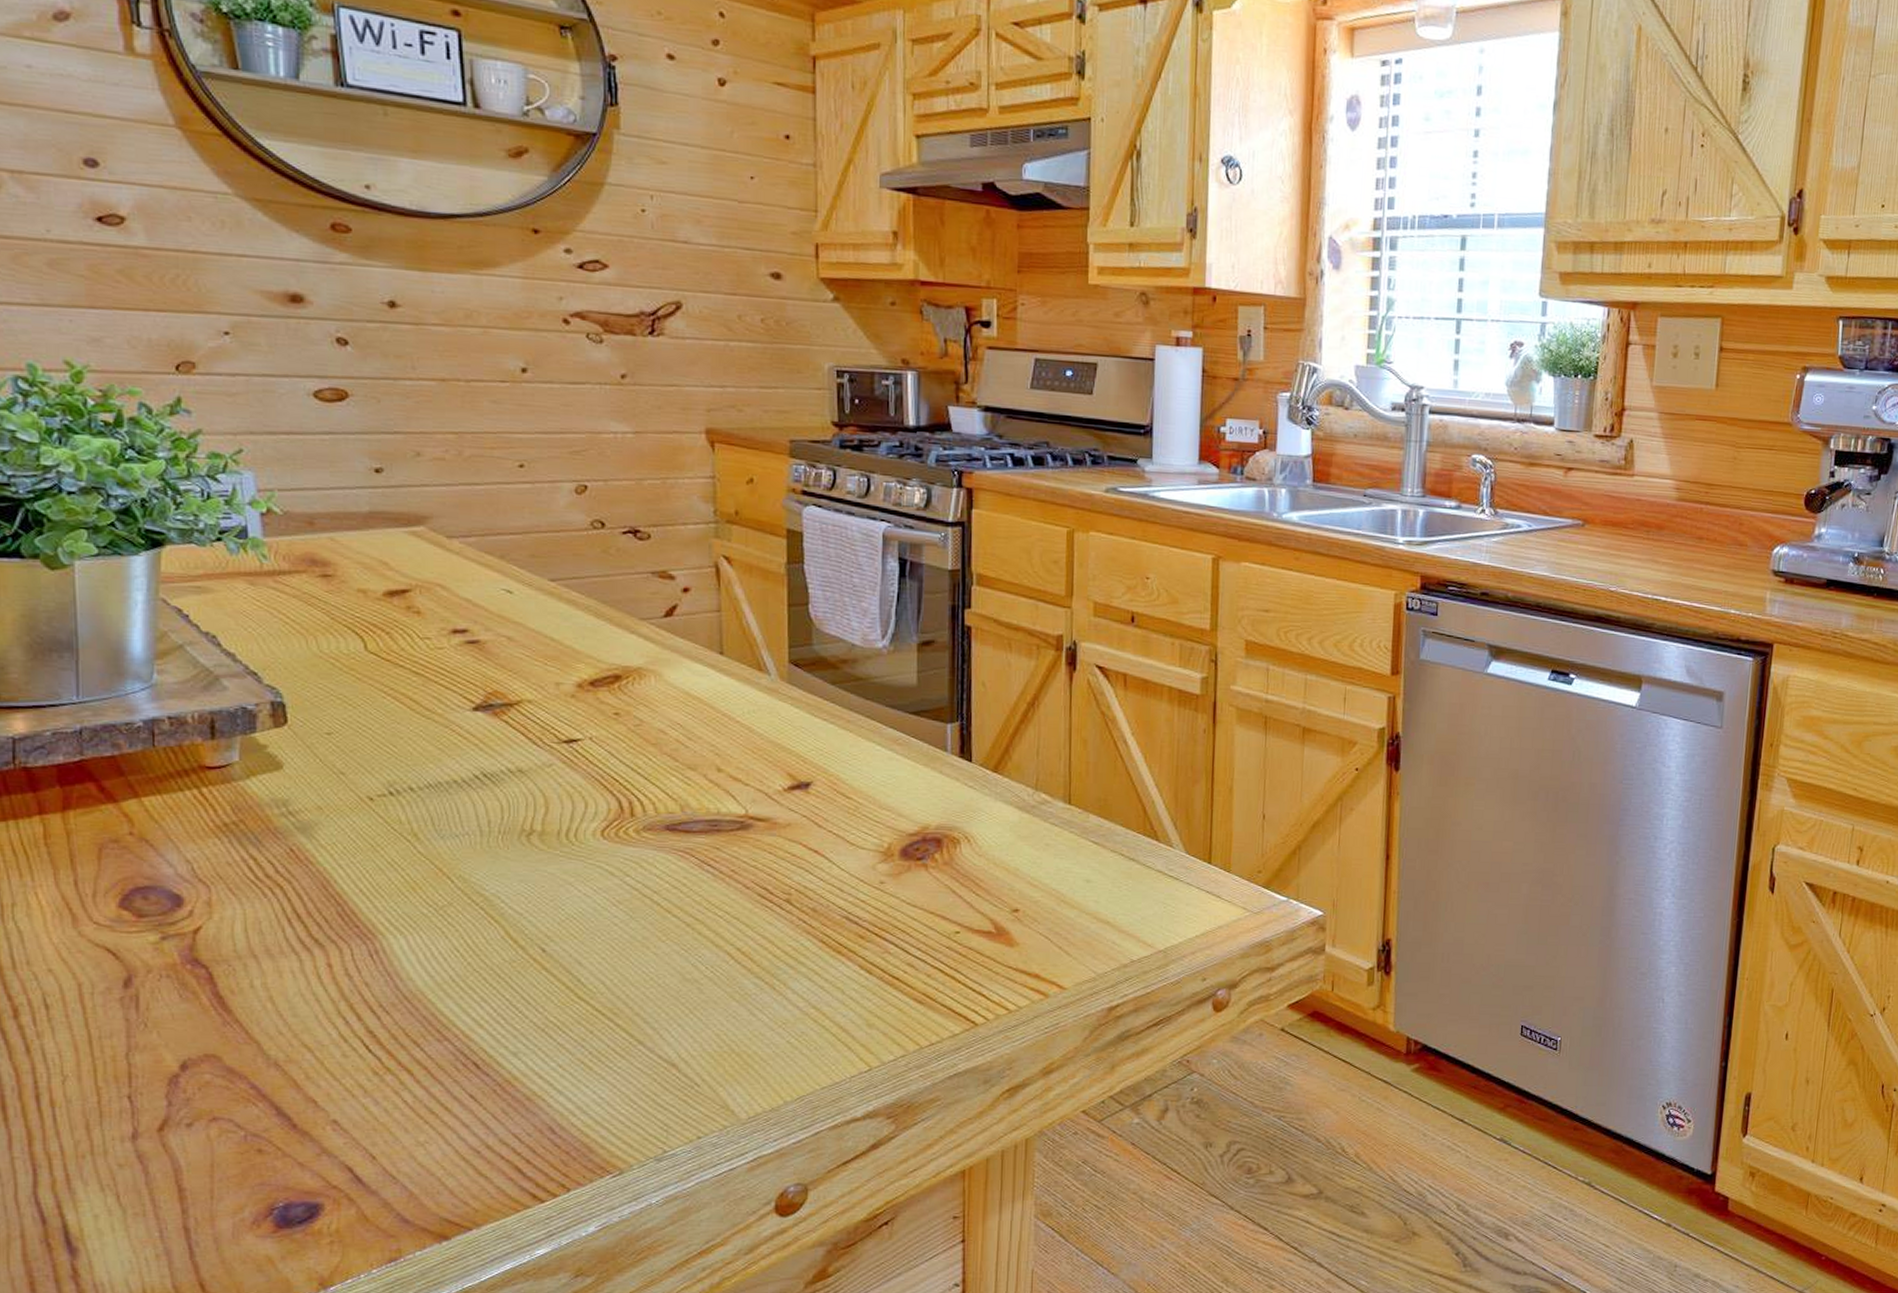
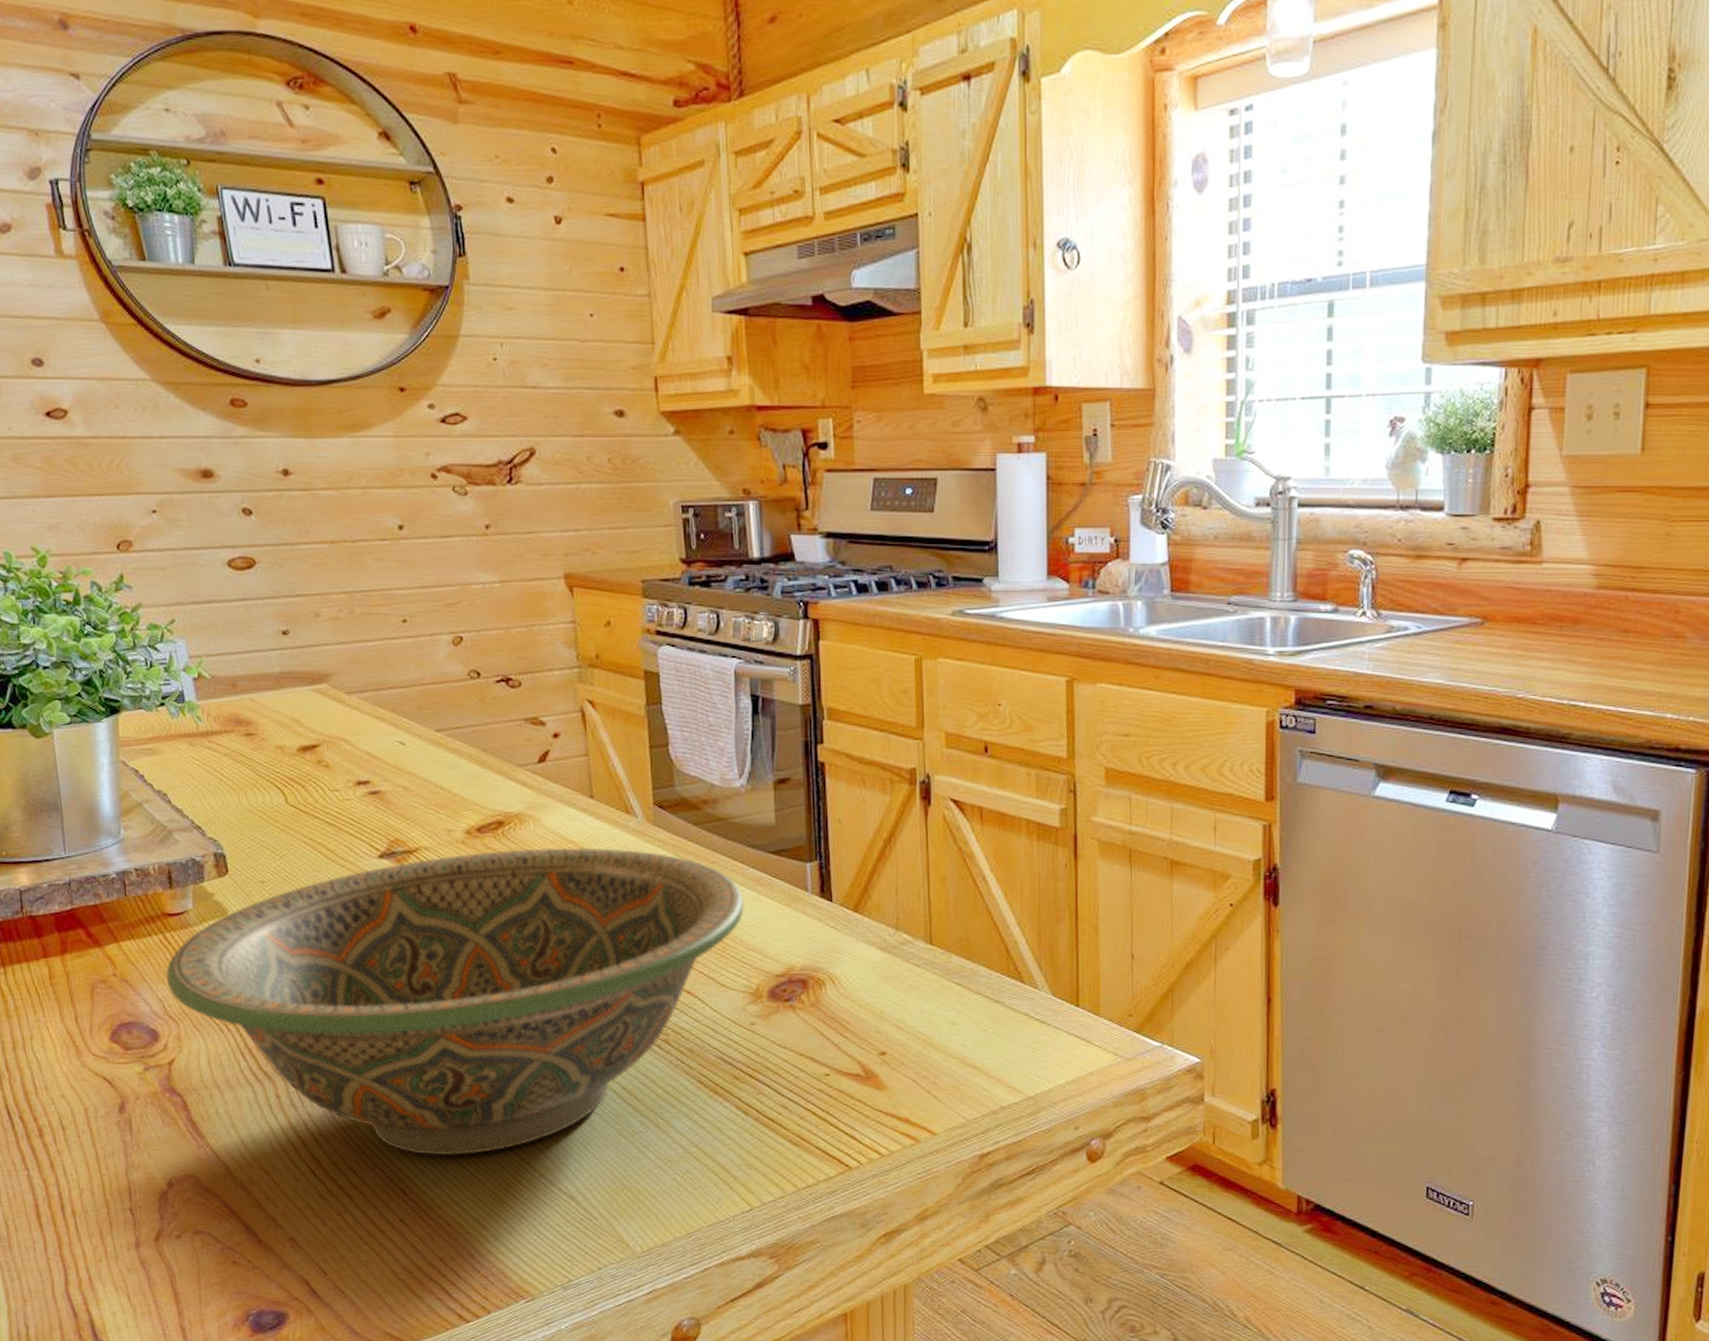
decorative bowl: none [198,703,880,1025] -> present [165,847,744,1156]

